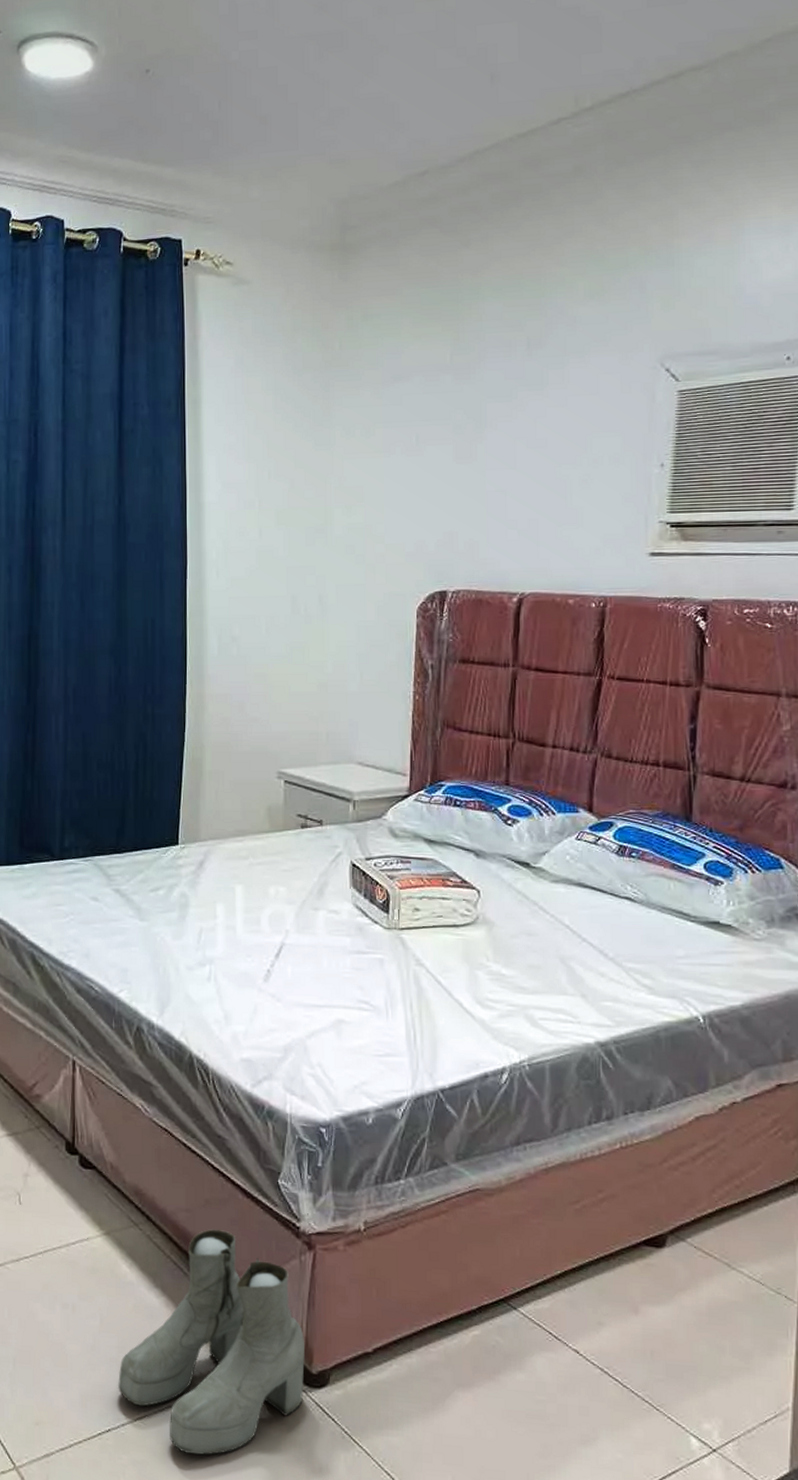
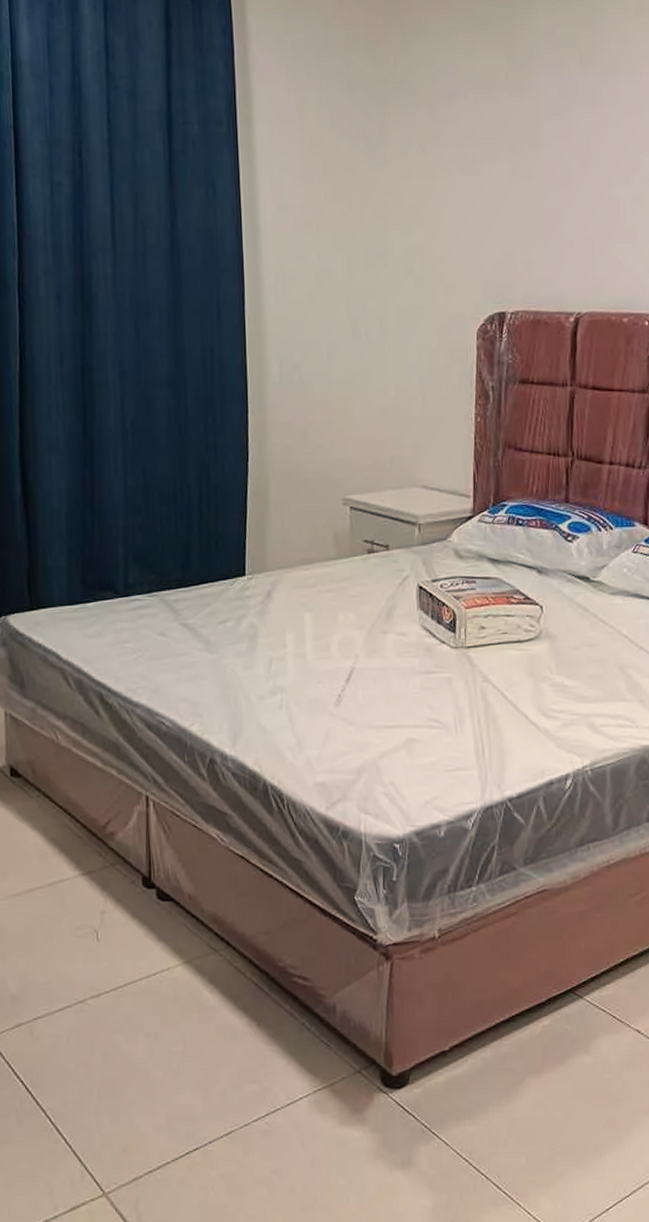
boots: present [118,1229,306,1455] -> none [204,949,385,1162]

